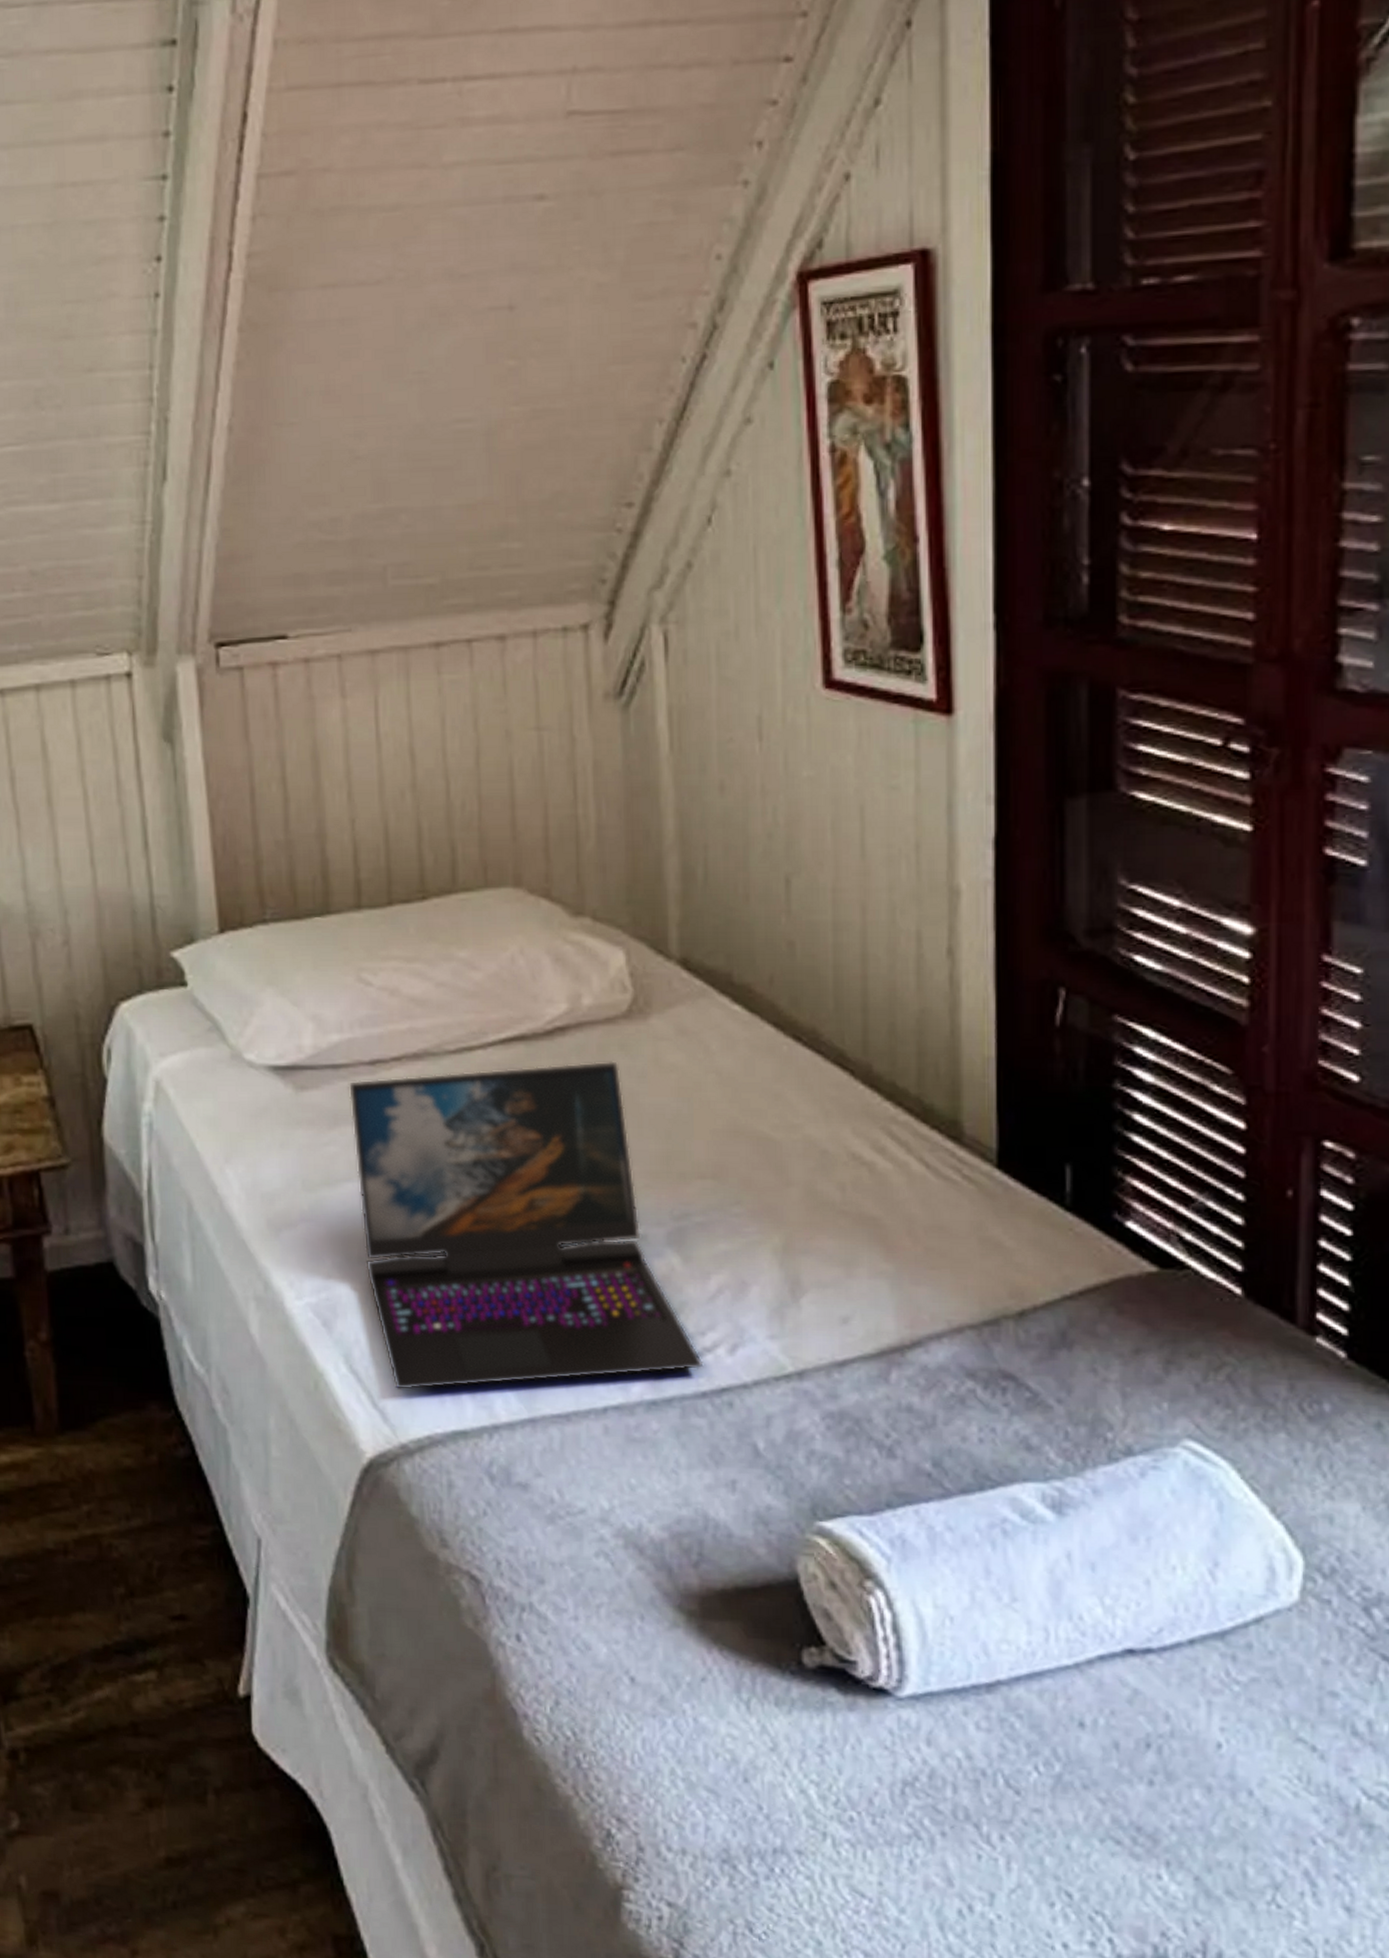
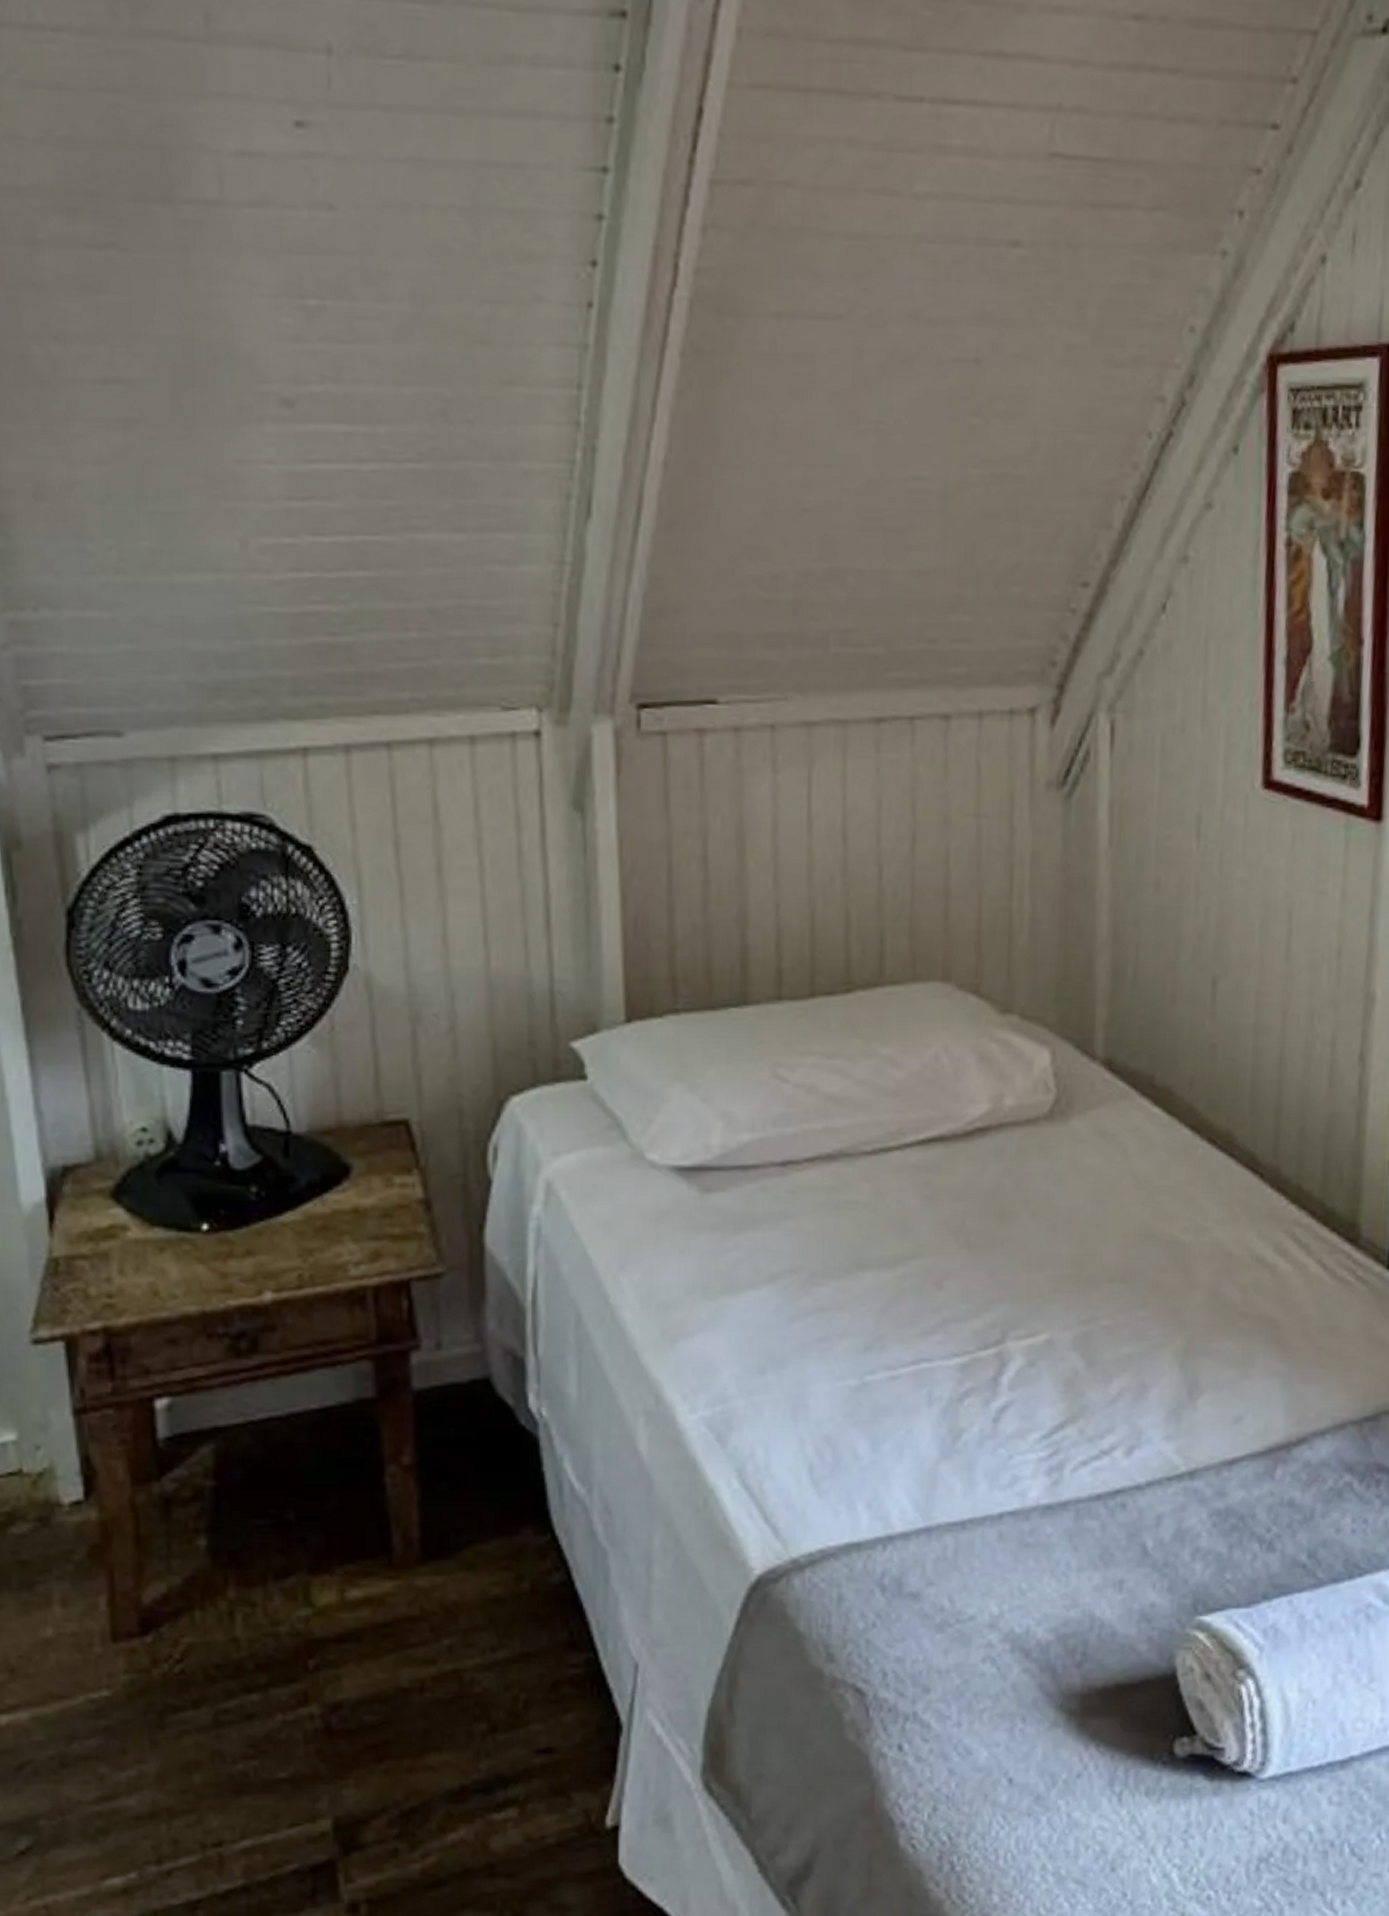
laptop: present [348,1061,704,1391] -> none [756,1163,1100,1504]

